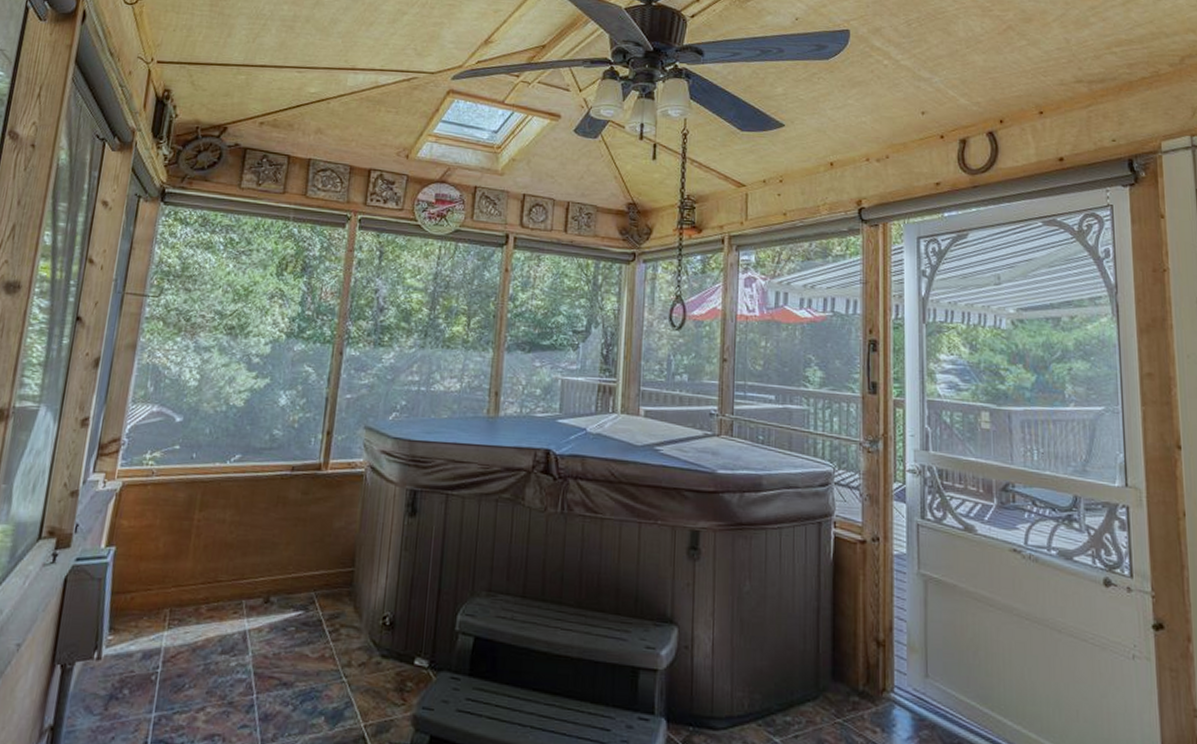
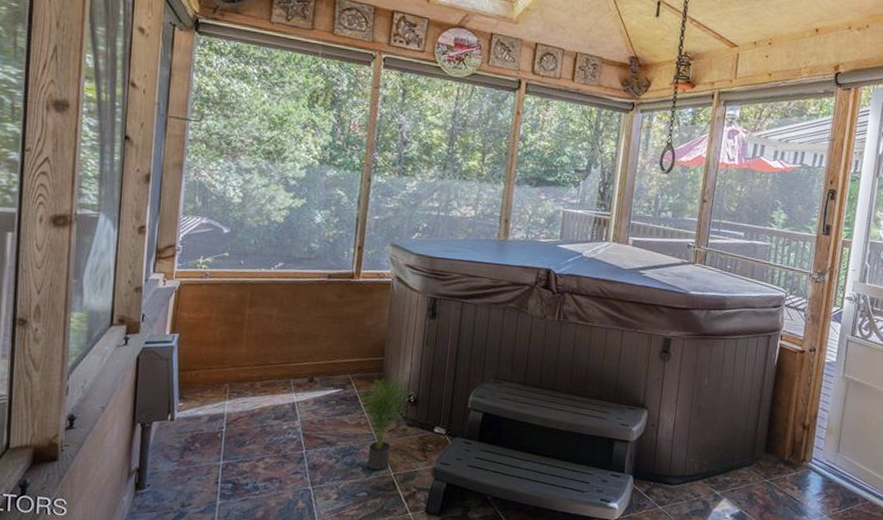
potted plant: none [320,584,385,720] -> present [356,370,410,470]

